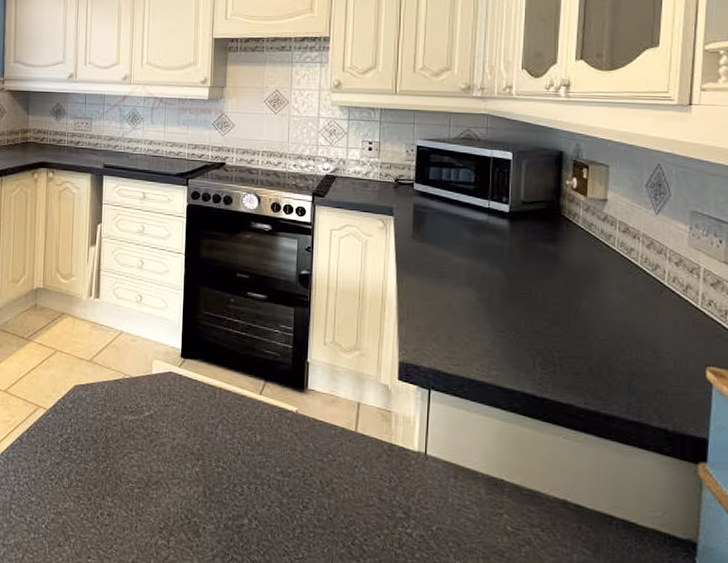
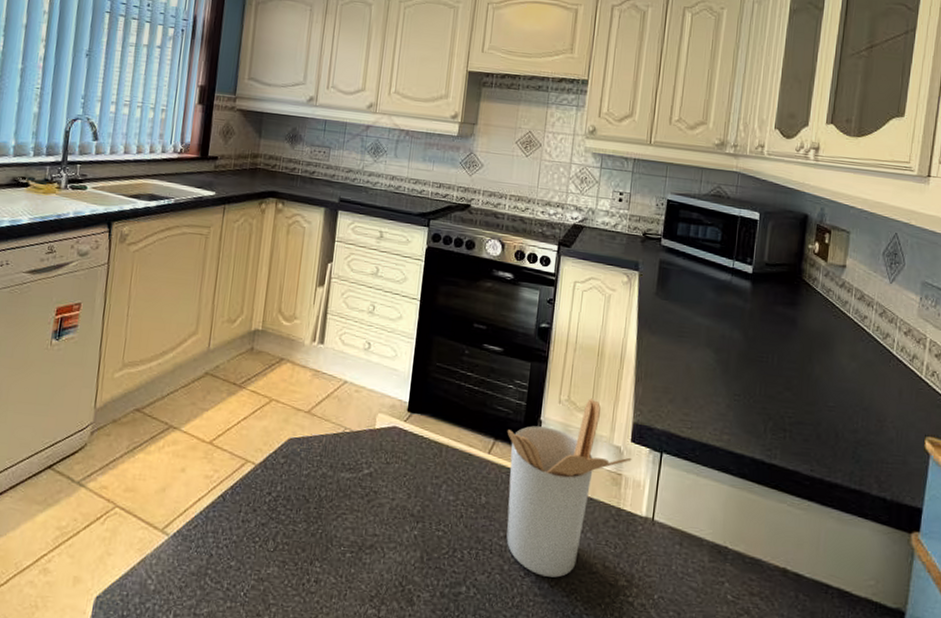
utensil holder: none [276,339,400,510] -> present [506,398,632,578]

